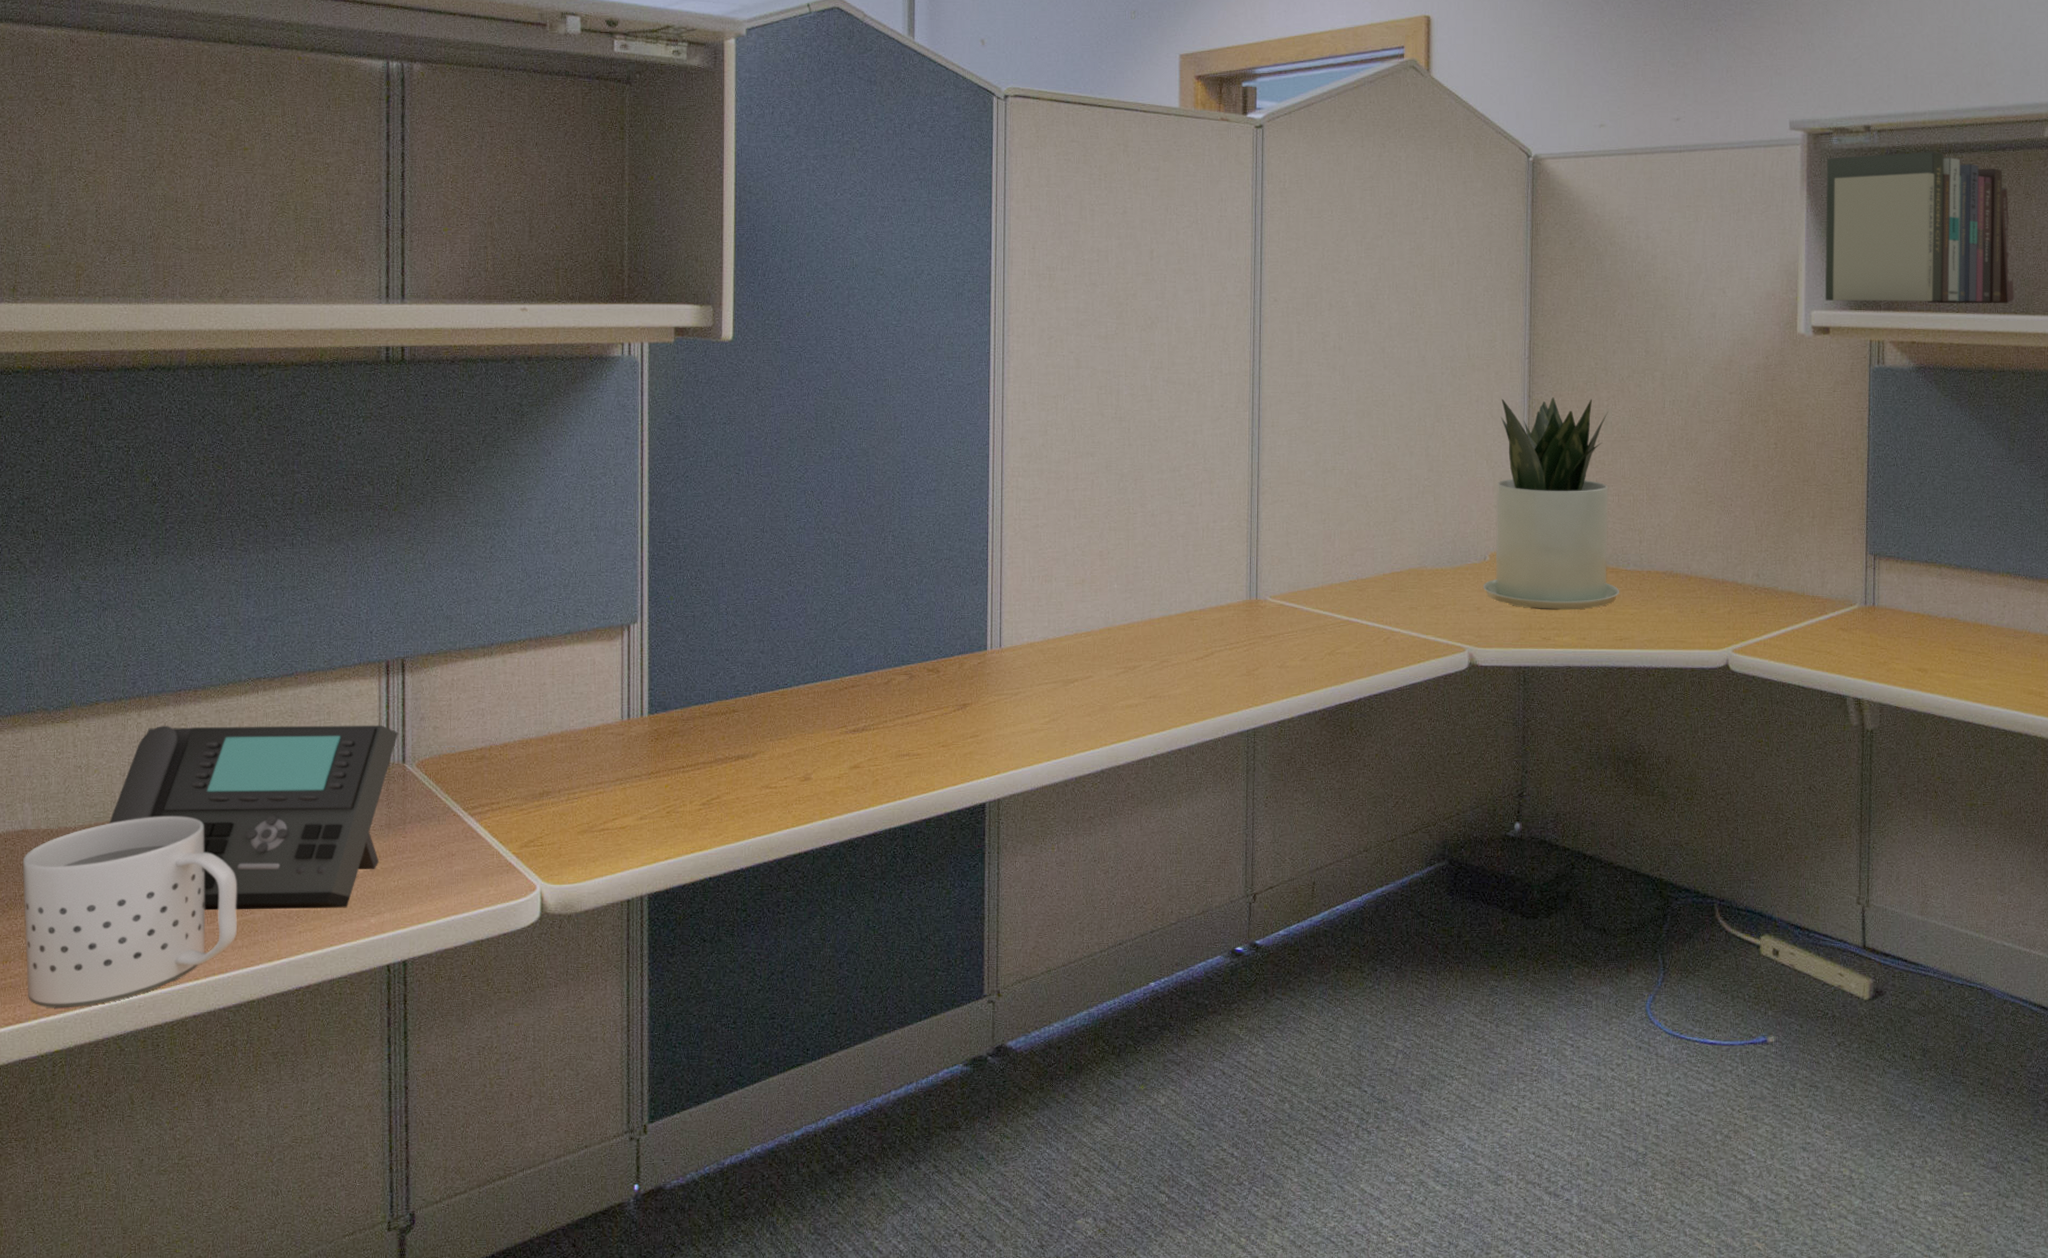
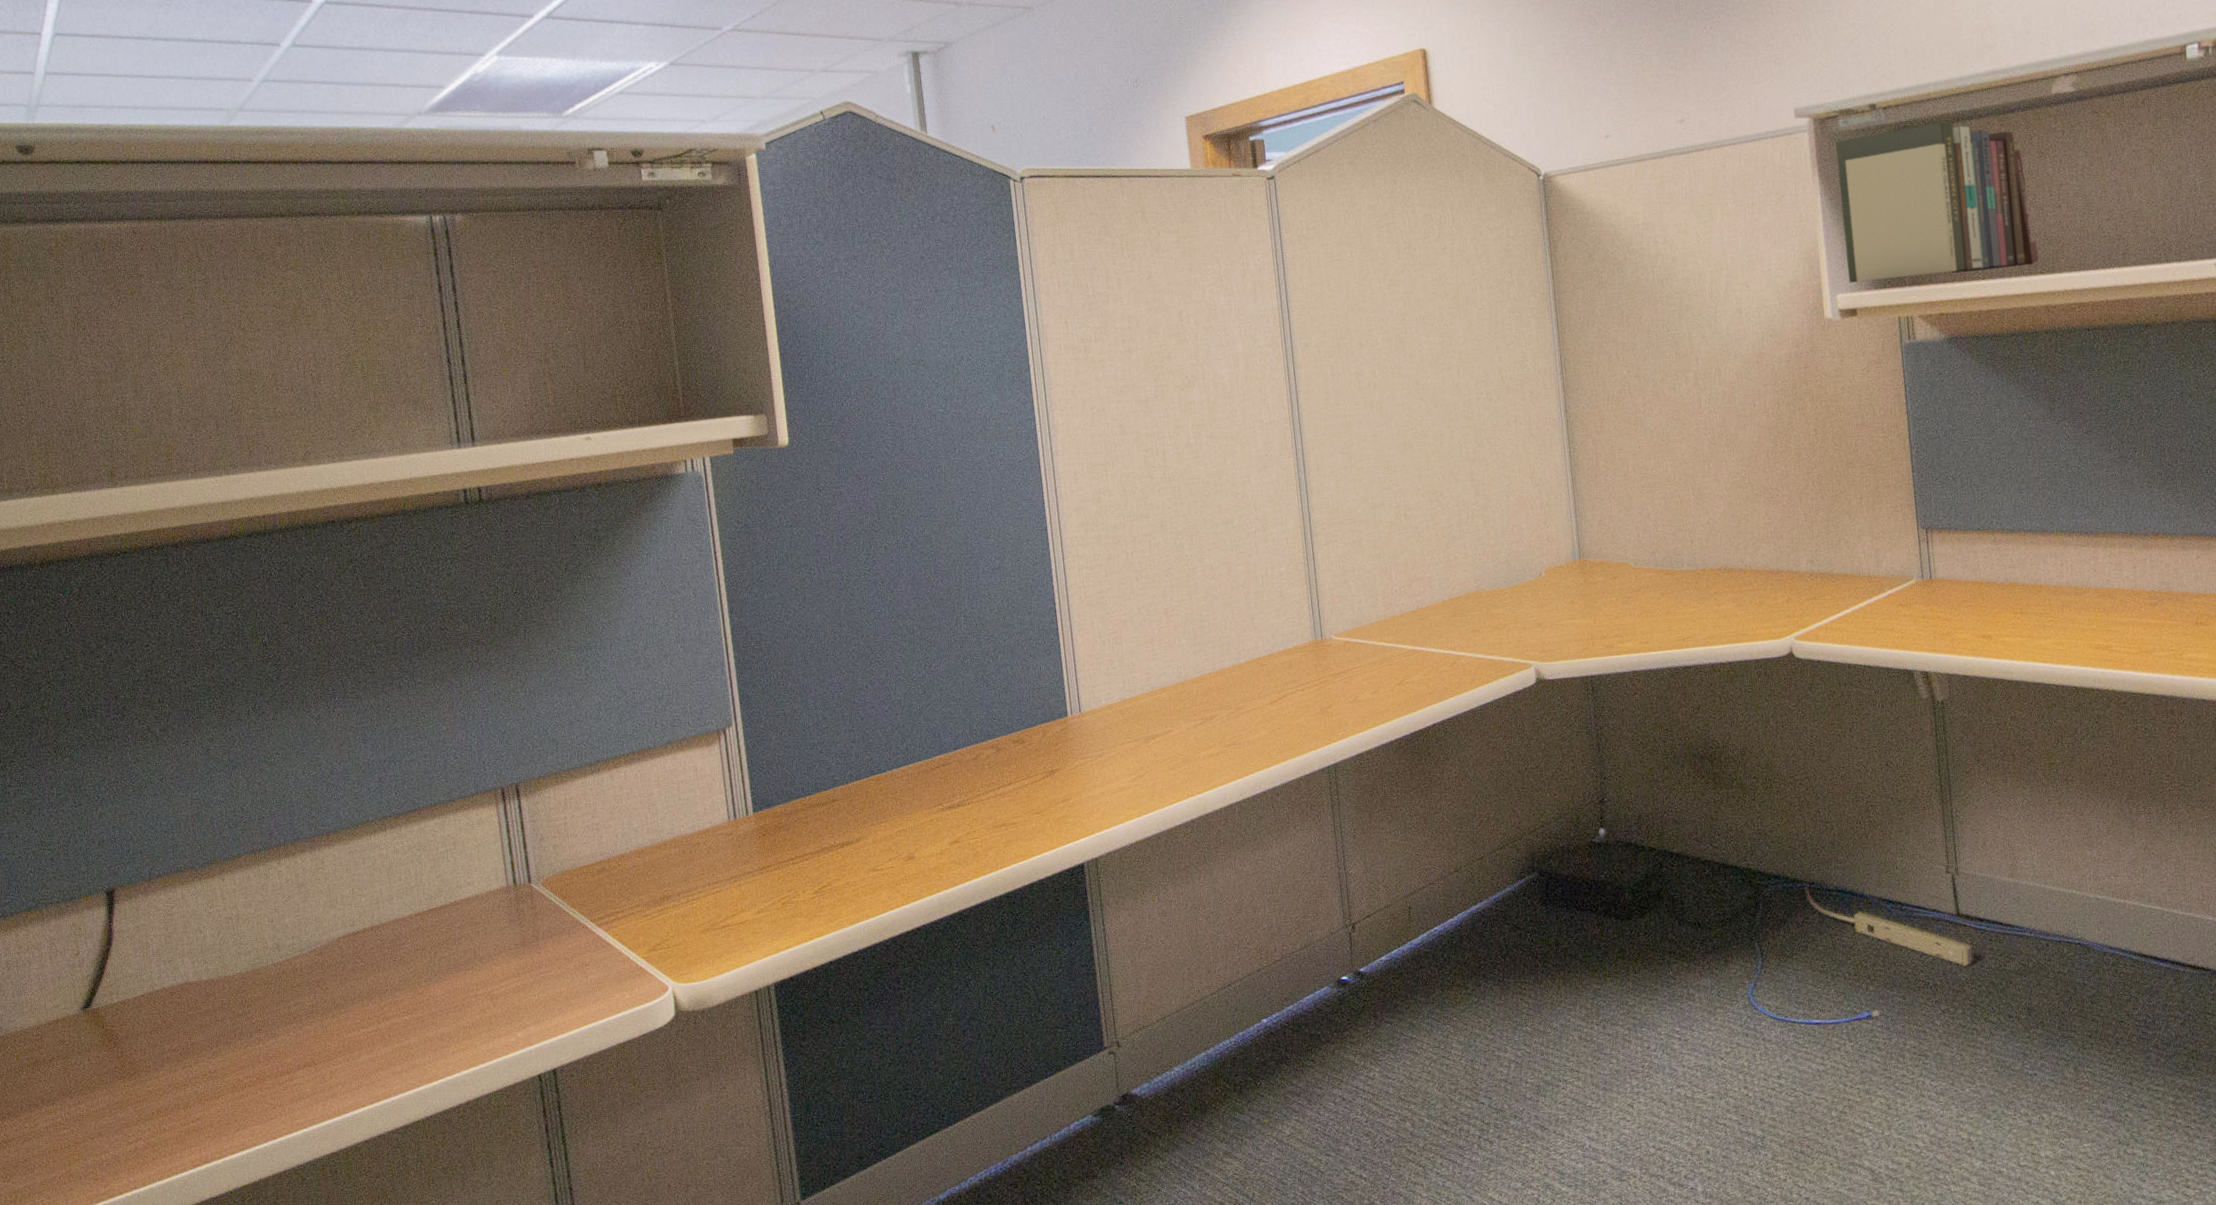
mug: present [22,816,238,1007] -> none [189,954,396,1146]
phone: present [109,725,399,911] -> none [264,849,522,1041]
planter: present [1482,397,1620,610] -> none [1539,407,1677,619]

